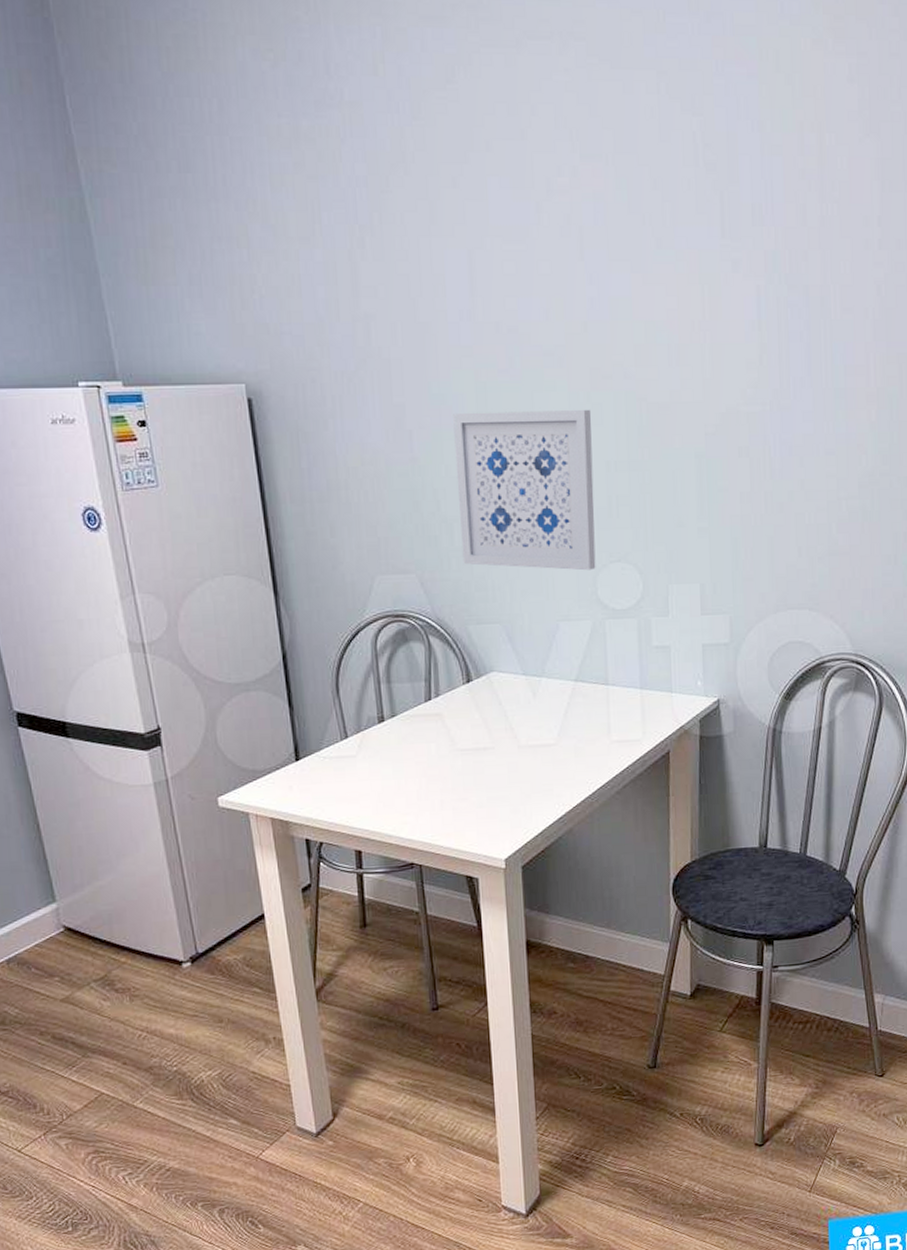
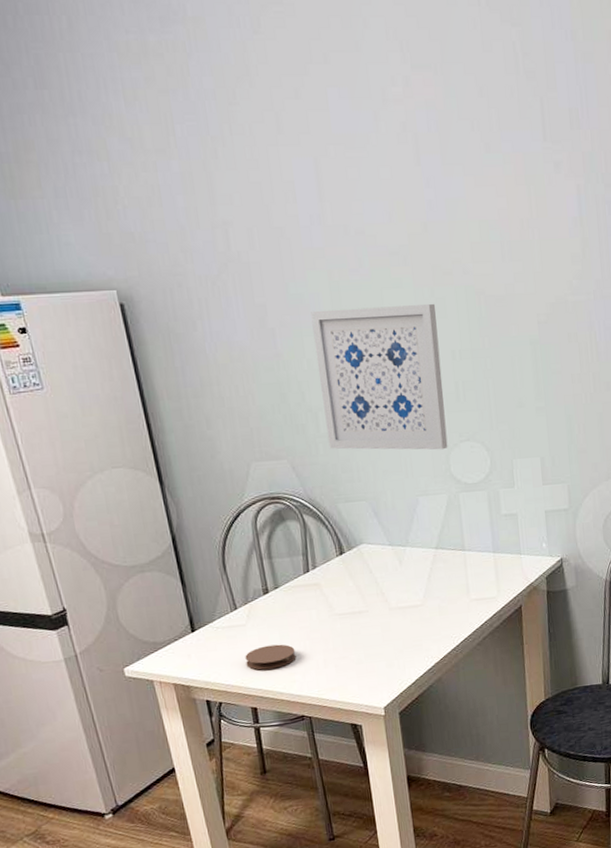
coaster: none [352,780,410,808] -> present [245,644,296,670]

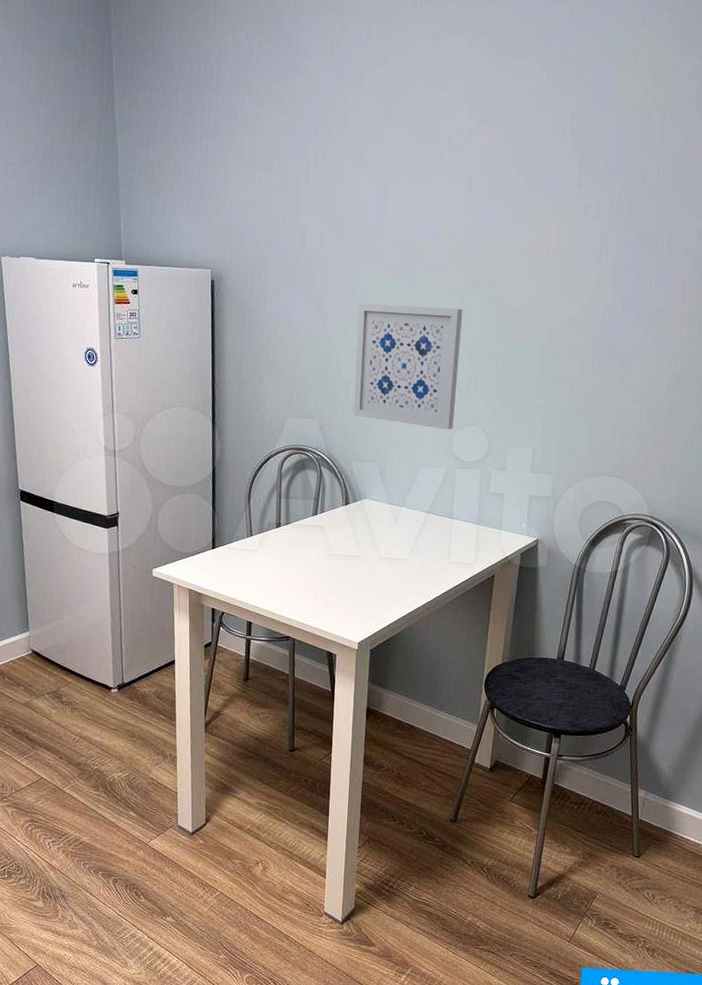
coaster: present [245,644,296,670] -> none [250,571,293,592]

